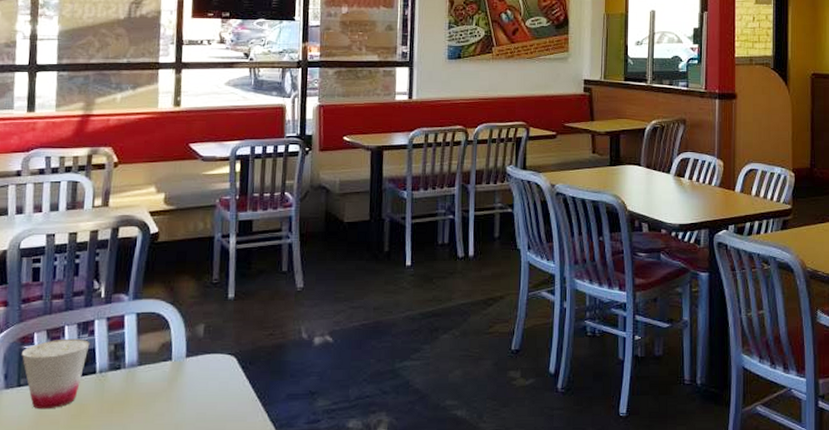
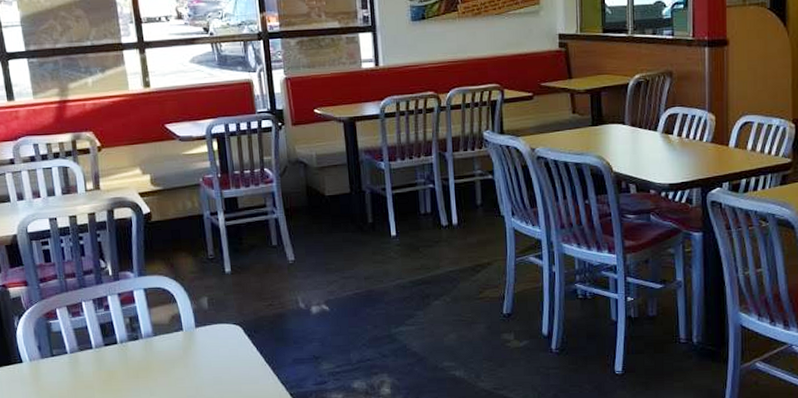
cup: present [22,338,90,410] -> none [49,313,107,376]

